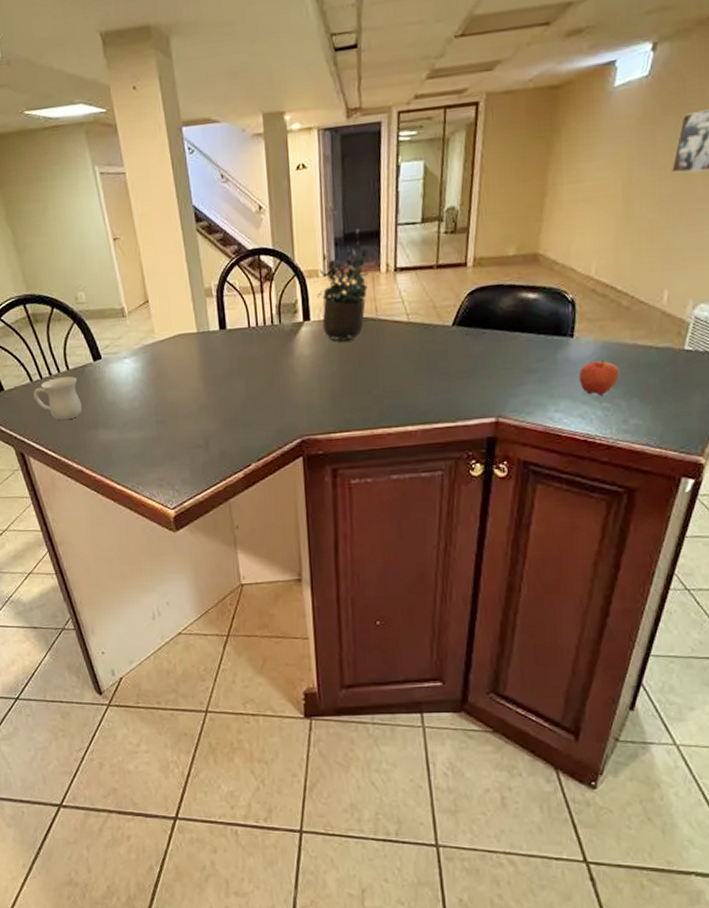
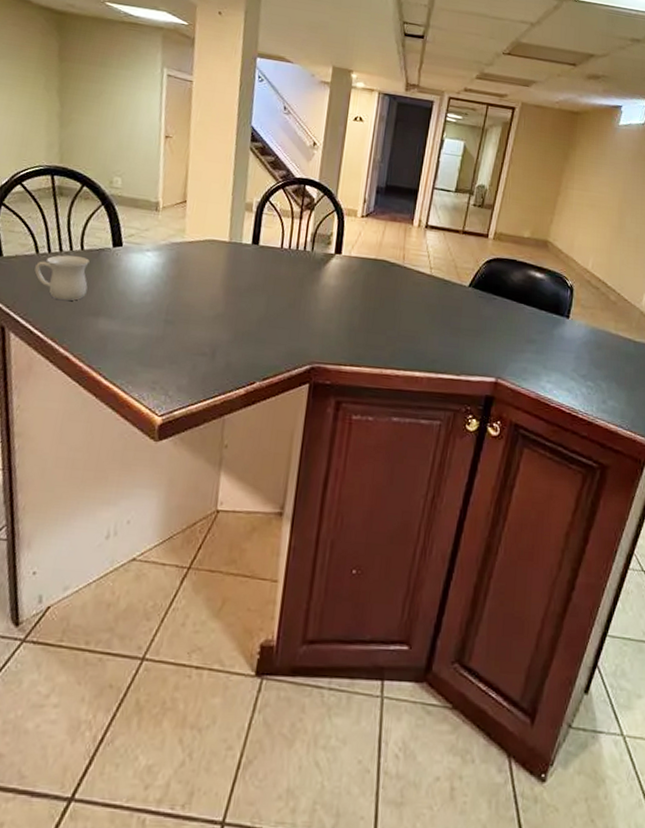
potted plant: present [318,229,380,343] -> none [352,183,415,282]
apple: present [578,360,620,396] -> none [570,343,603,375]

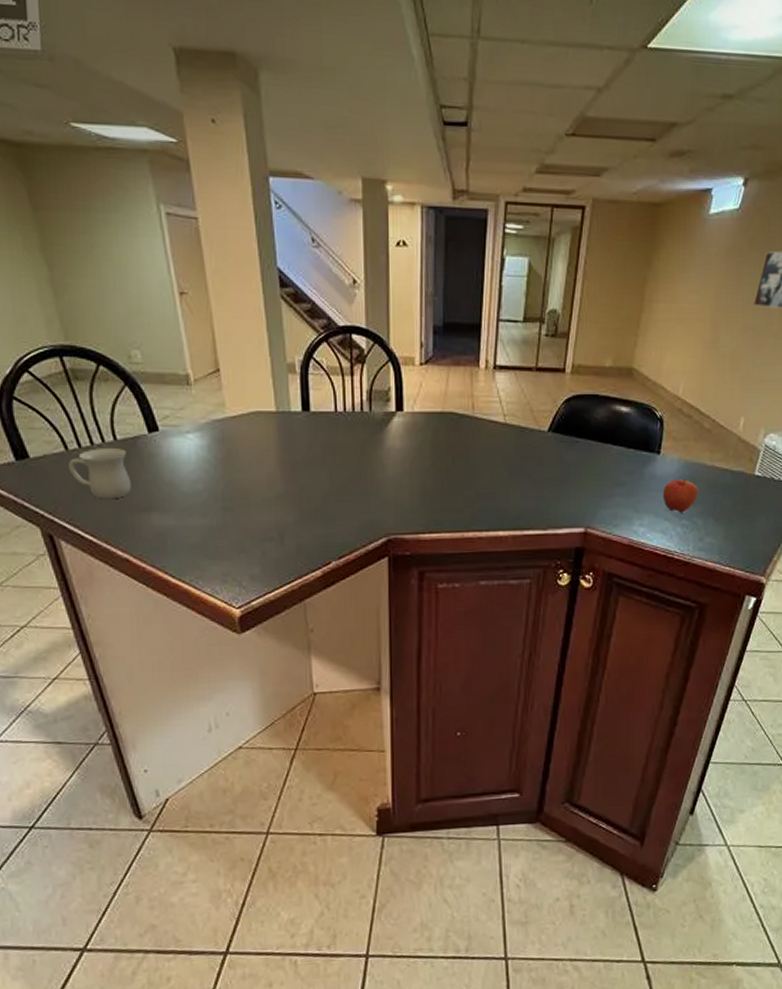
apple: none [570,343,603,375] -> present [662,479,698,513]

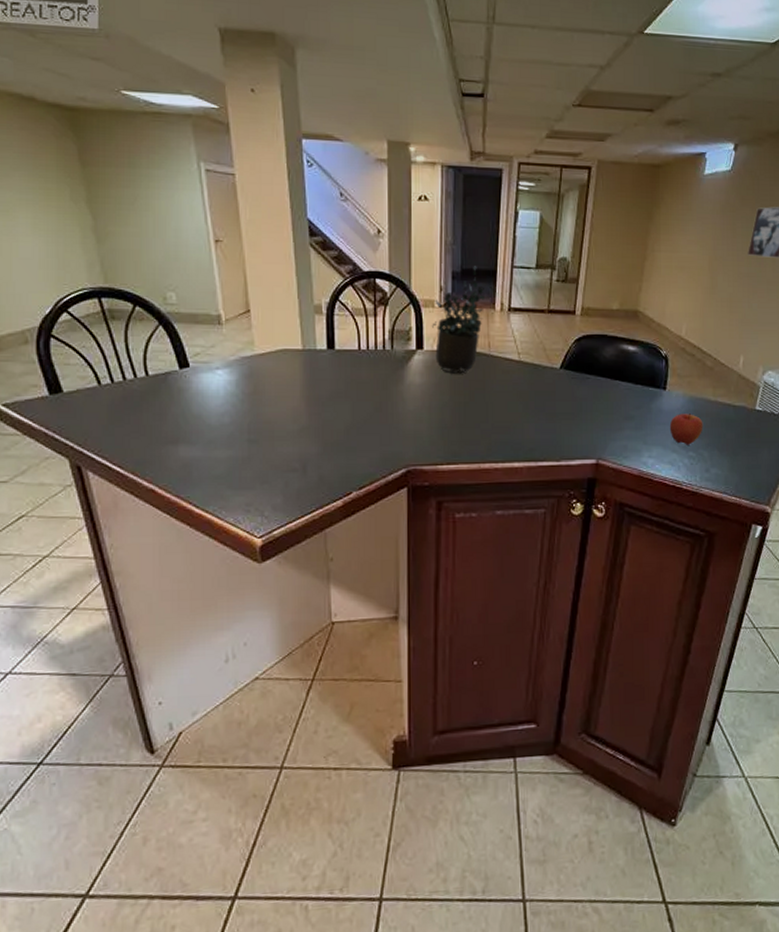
mug: present [68,448,131,500] -> none [100,383,160,432]
potted plant: none [412,319,479,439] -> present [432,266,495,375]

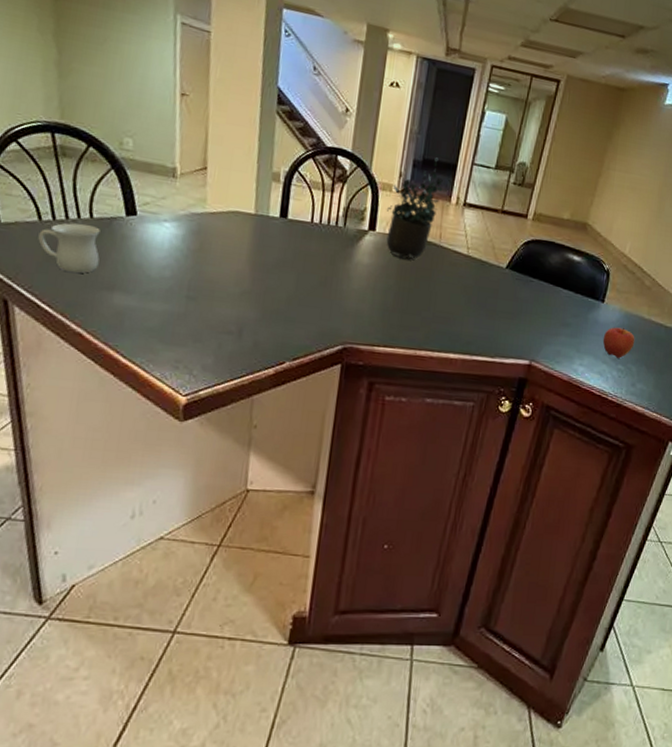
mug: none [100,383,160,432] -> present [38,223,100,274]

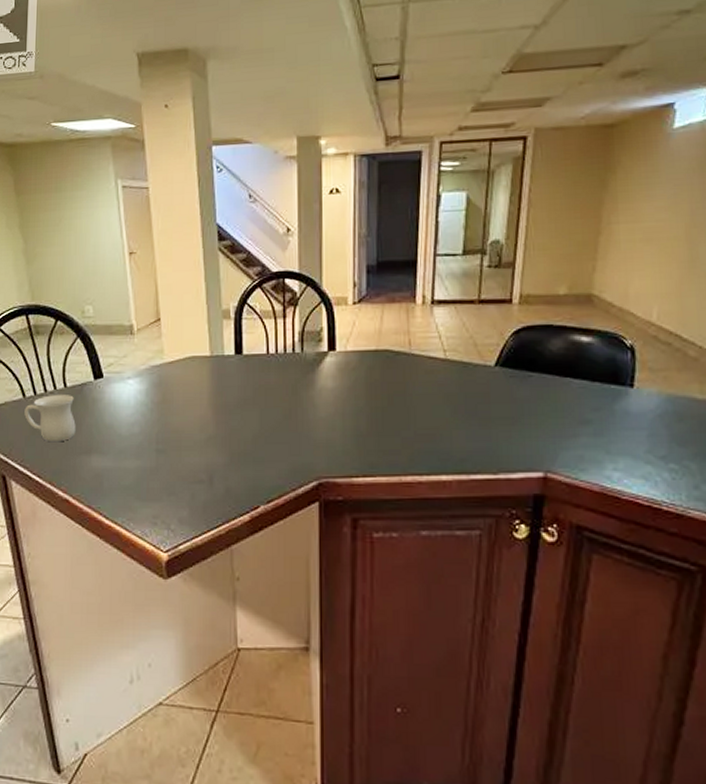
potted plant: present [386,157,453,261] -> none [345,257,416,377]
apple: present [602,327,635,359] -> none [640,416,688,455]

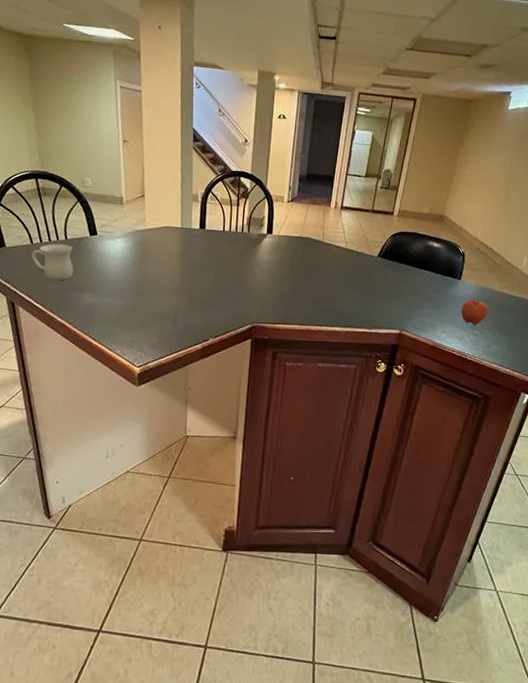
apple: none [640,416,688,455] -> present [461,299,489,325]

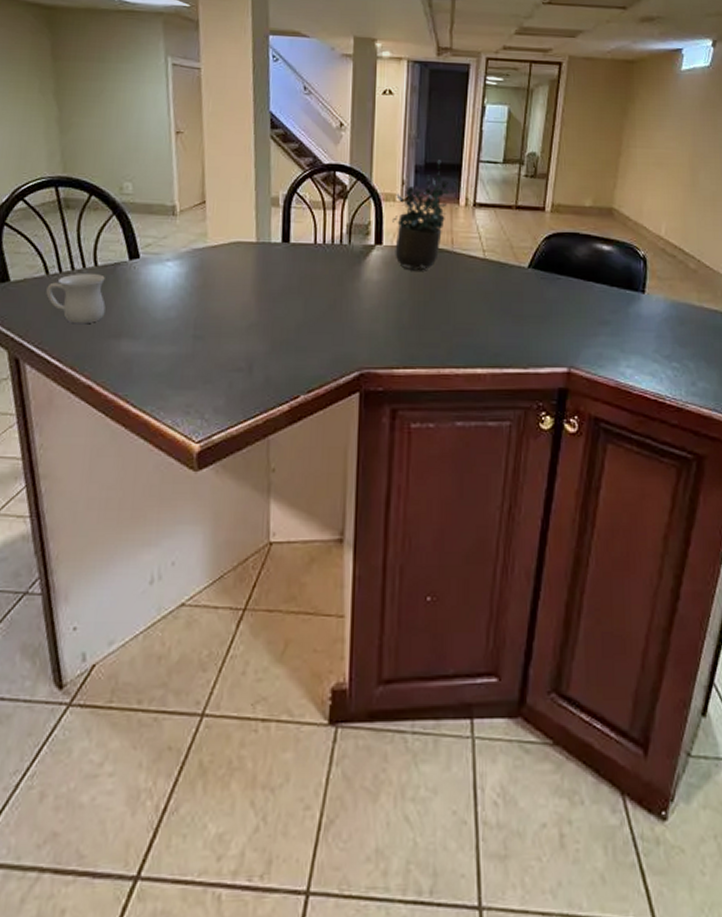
potted plant: none [281,172,332,256] -> present [393,160,460,273]
apple: present [461,299,489,325] -> none [649,319,688,355]

